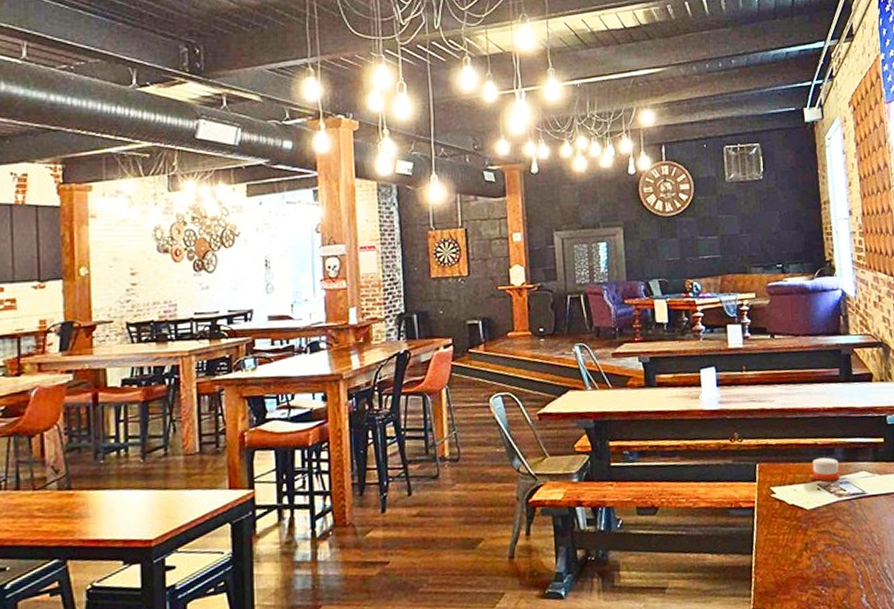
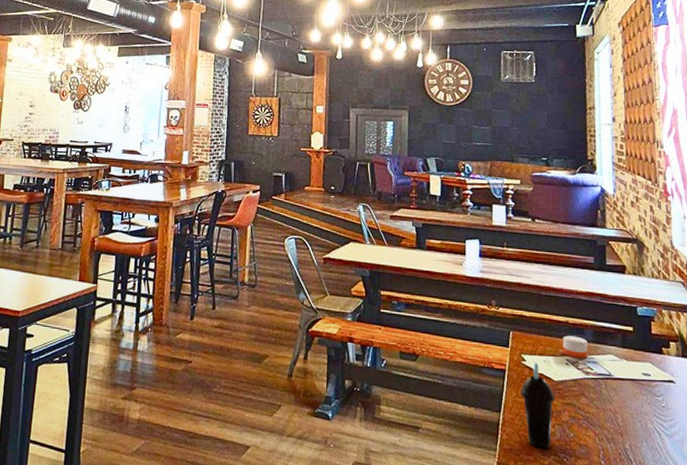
cup: none [771,493,809,585] -> present [520,362,555,449]

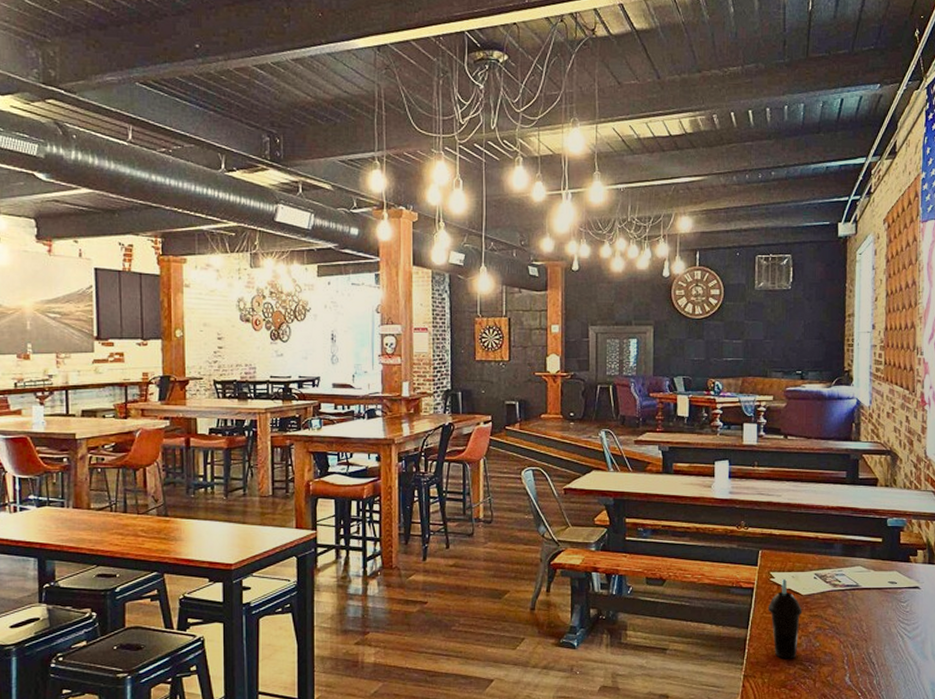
candle: present [563,335,588,359] -> none [812,550,836,572]

